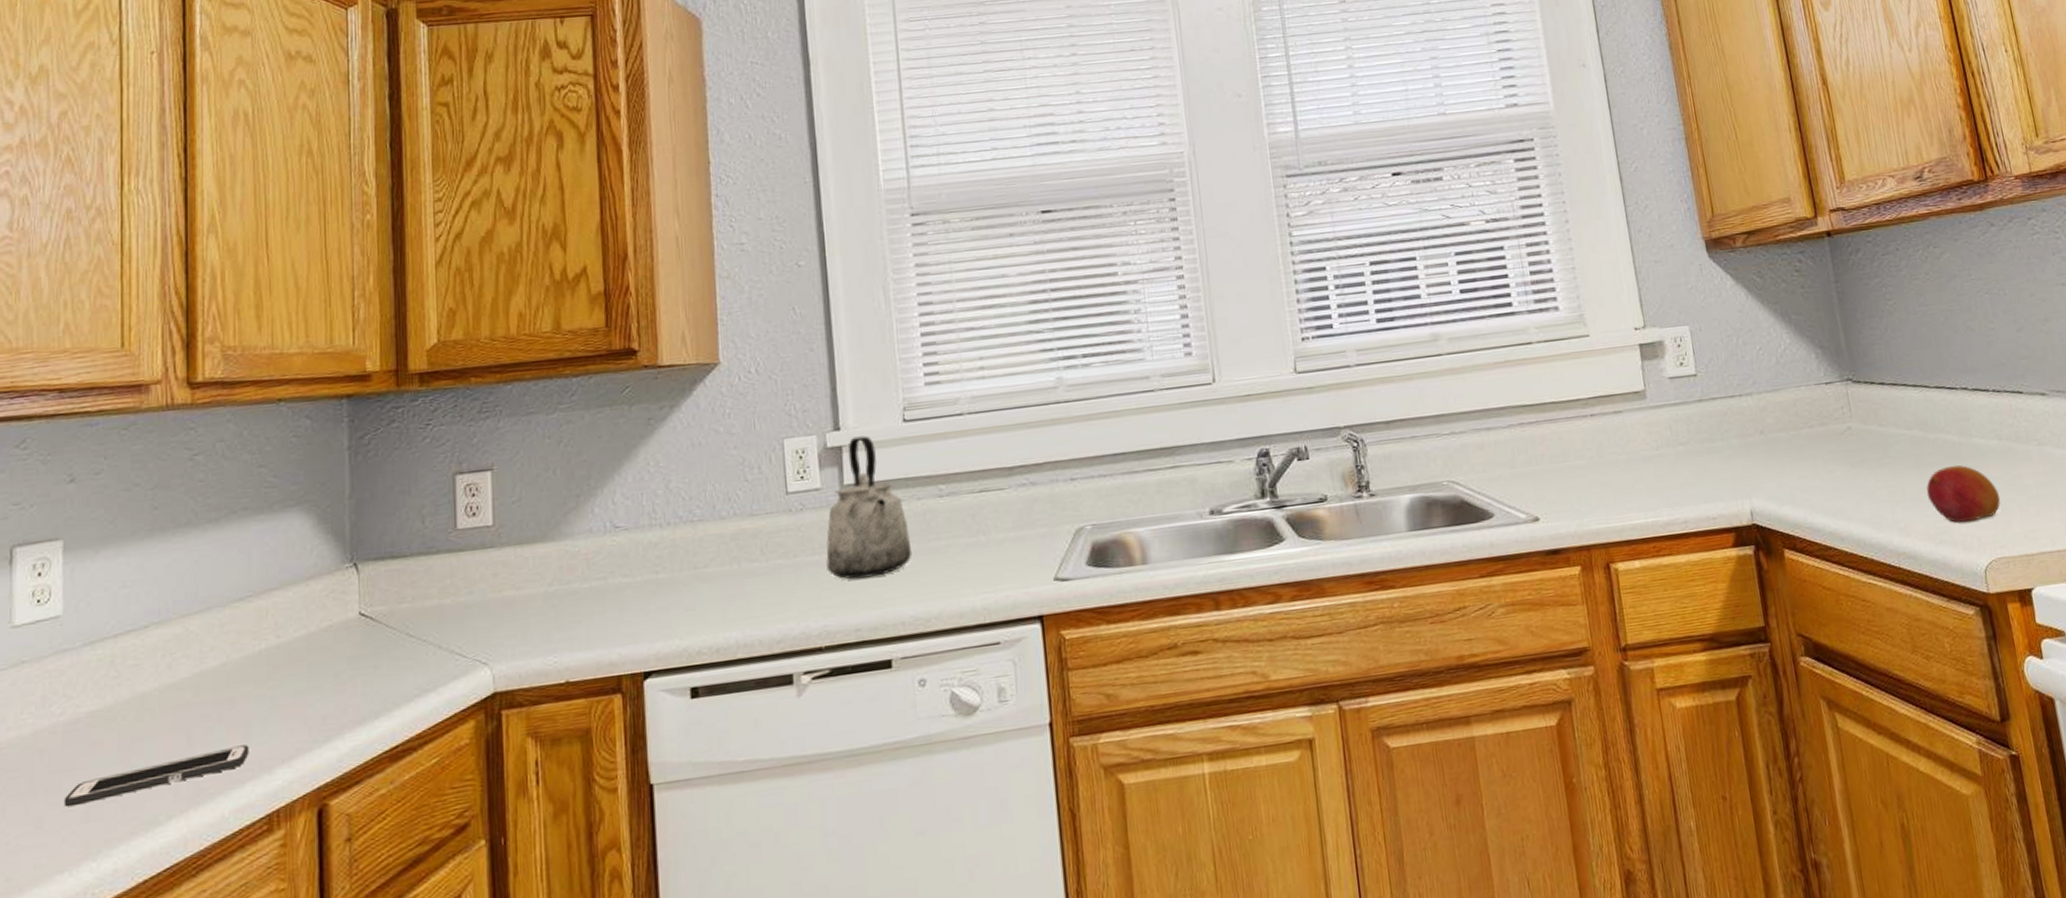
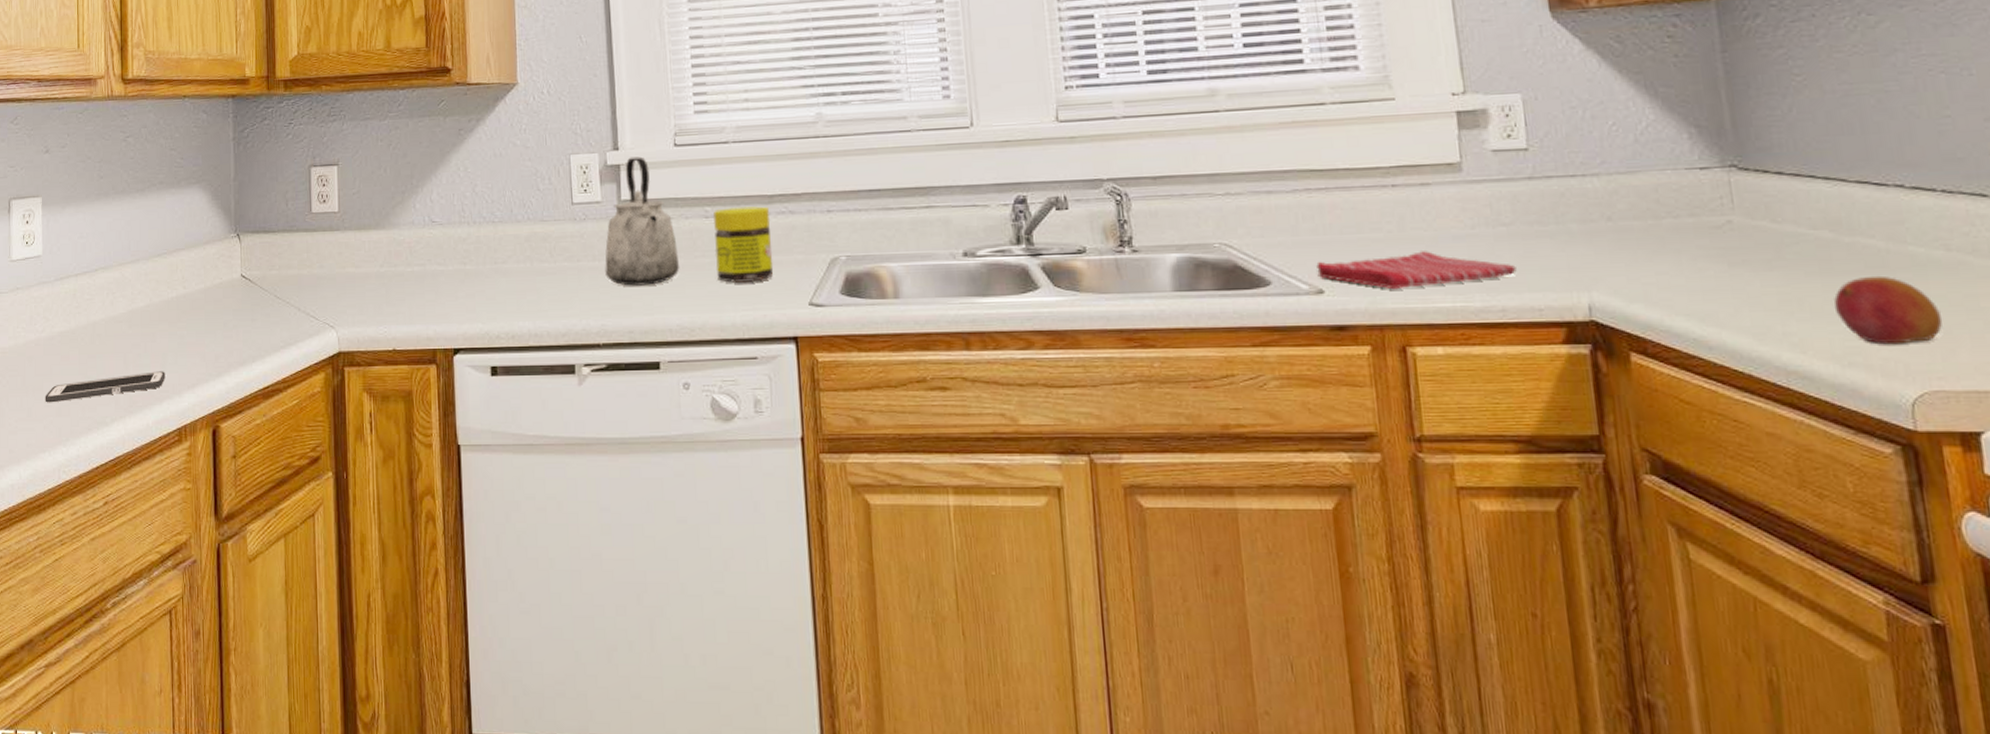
jar: none [948,479,1016,565] -> present [713,206,774,283]
dish towel: none [1531,473,1694,512] -> present [1316,251,1517,290]

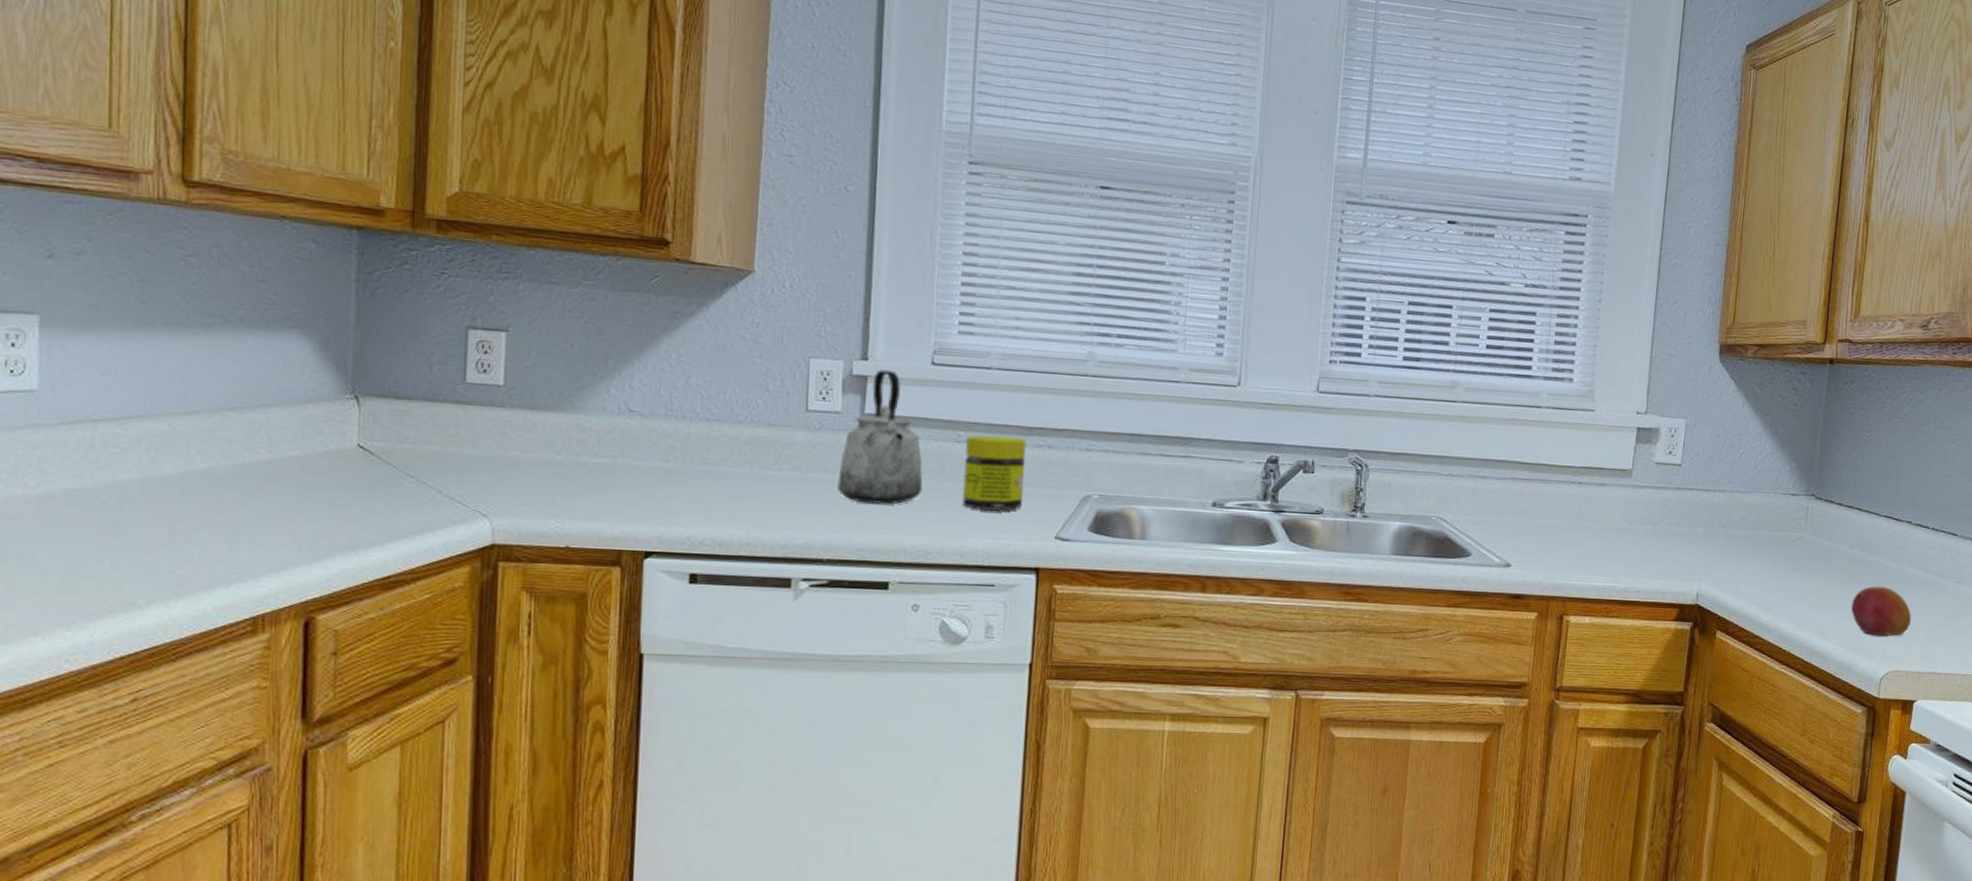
cell phone: present [45,371,165,403] -> none [37,548,236,577]
dish towel: present [1316,251,1517,290] -> none [1508,539,1654,569]

